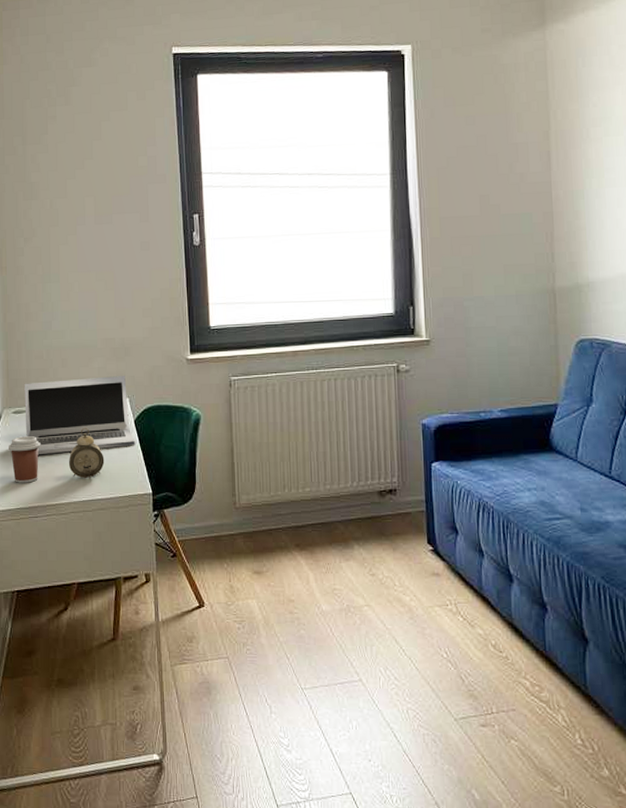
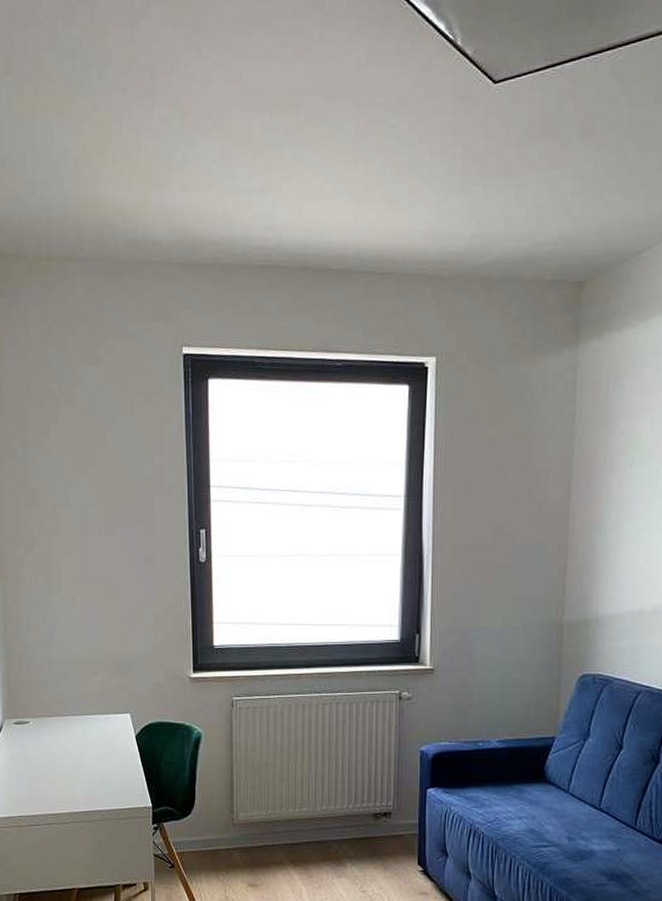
coffee cup: present [9,436,41,483] -> none [10,747,42,792]
laptop: present [24,376,135,454] -> none [25,691,136,765]
alarm clock: present [68,427,105,478] -> none [69,740,105,790]

